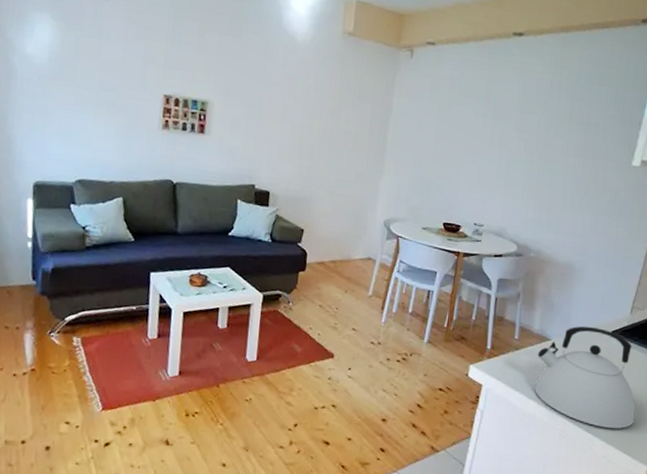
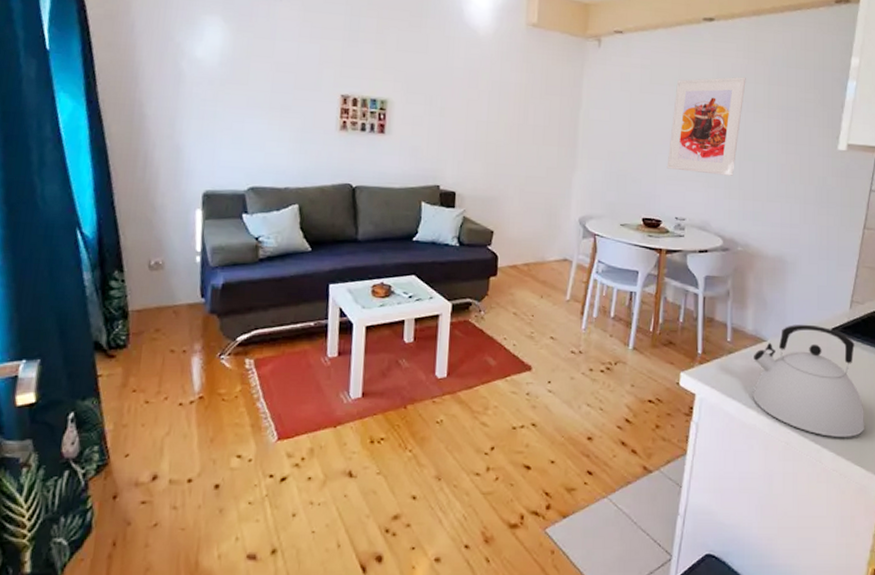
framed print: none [469,91,550,187] -> present [667,77,746,176]

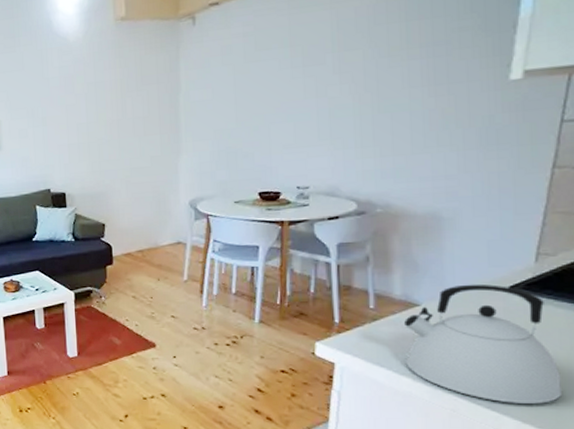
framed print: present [667,77,746,176] -> none [282,19,375,138]

